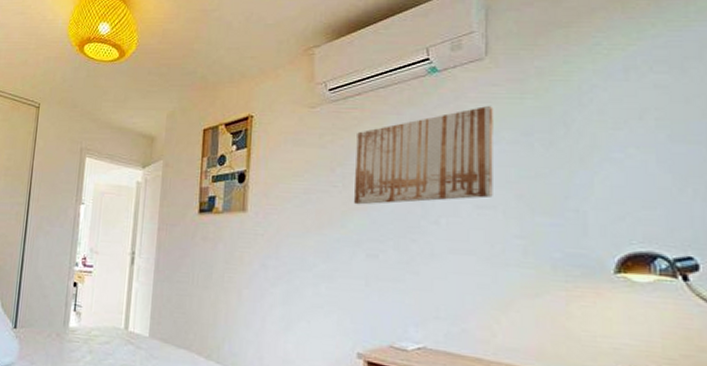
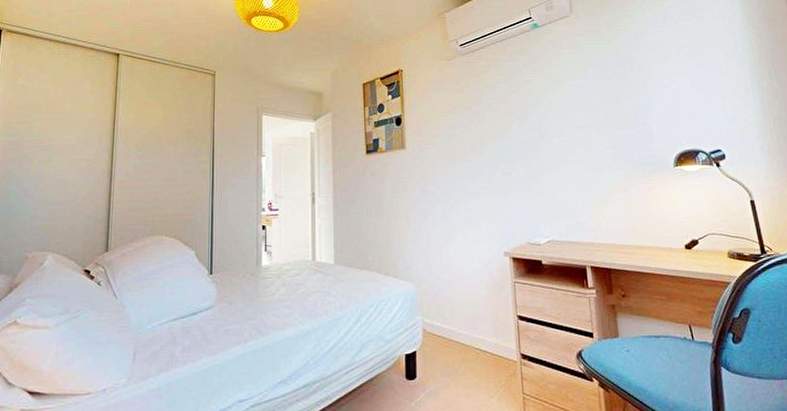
wall art: present [354,105,493,205] -> none [485,50,588,135]

